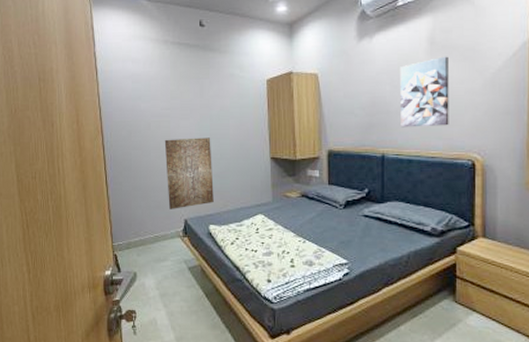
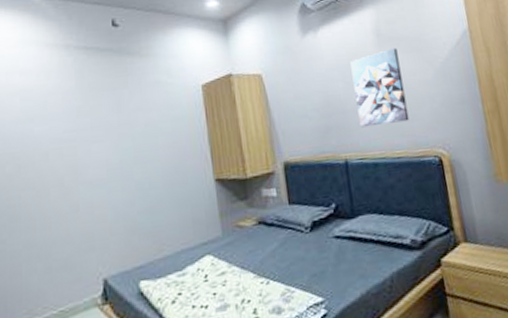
wall art: present [164,137,214,209] -> none [69,162,144,268]

